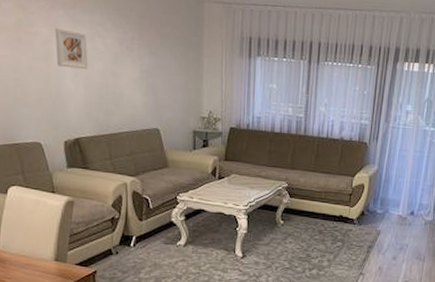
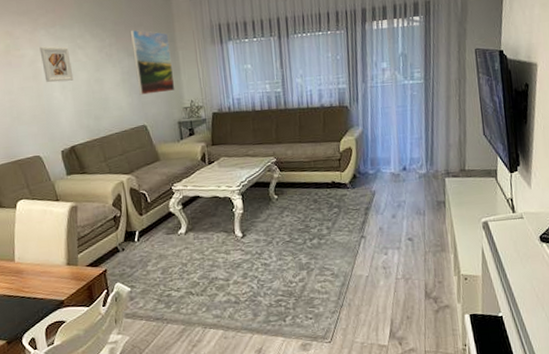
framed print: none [155,27,196,99] -> present [130,29,175,95]

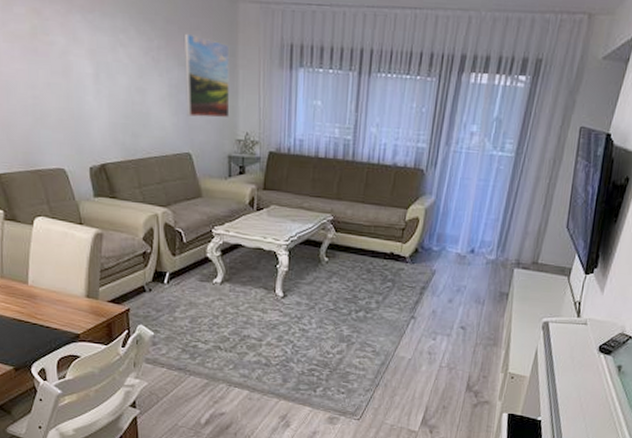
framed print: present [39,46,74,83] -> none [73,35,111,85]

